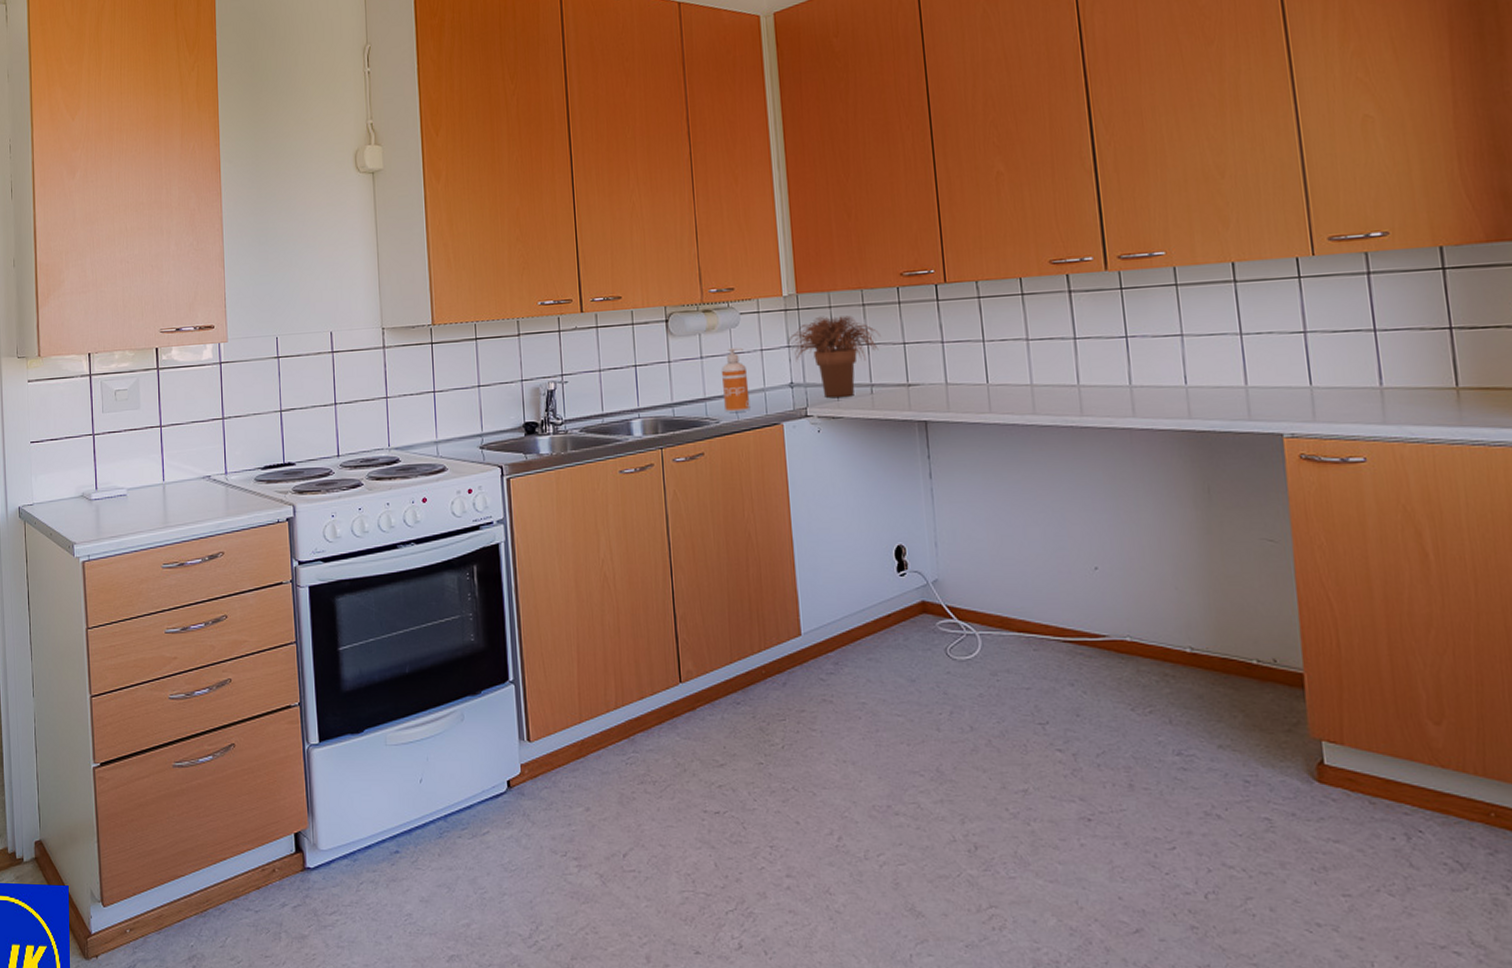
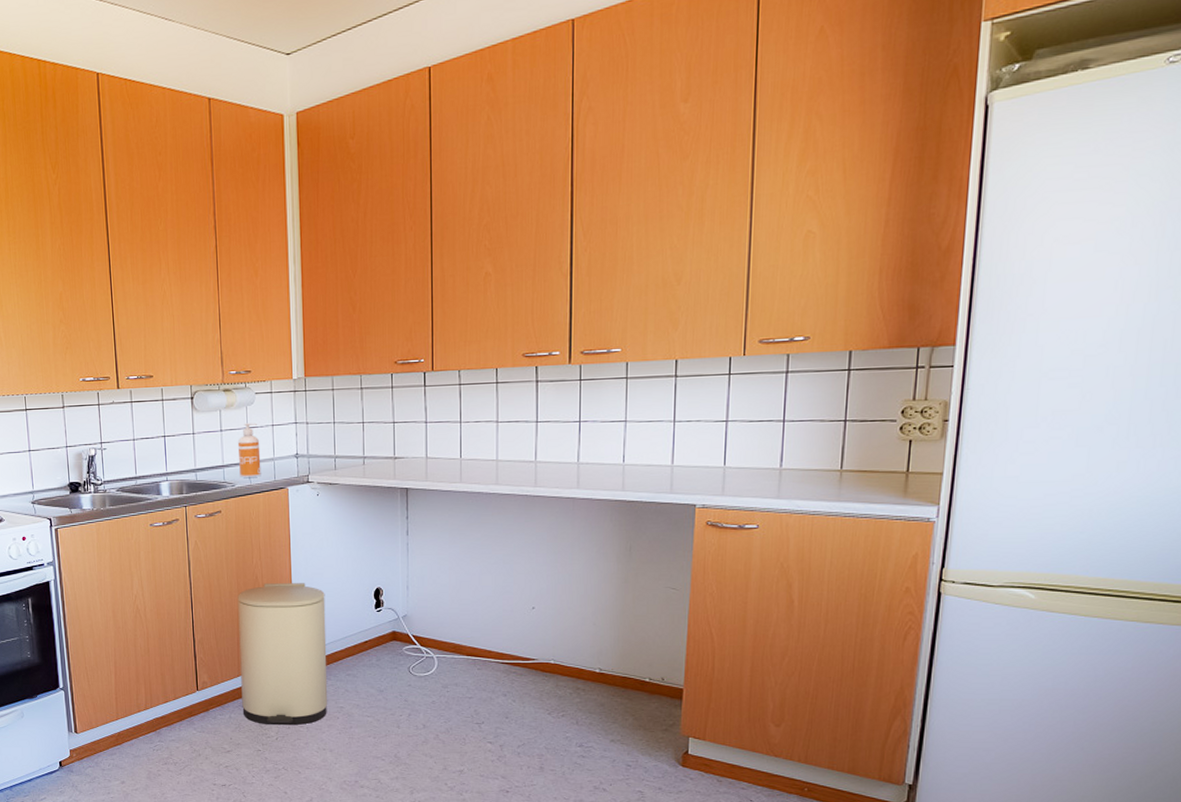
pedal bin: none [727,541,846,728] -> present [237,583,328,725]
potted plant: present [788,315,881,399] -> none [295,397,374,468]

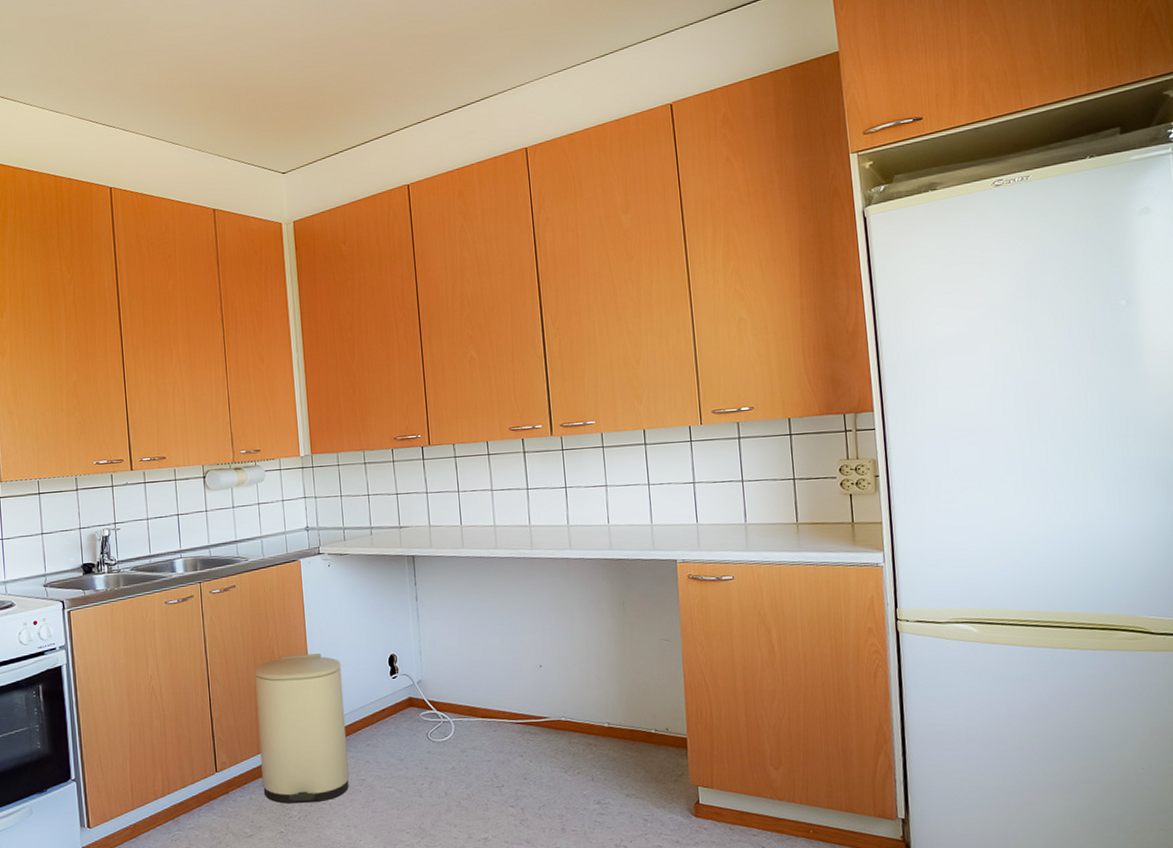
soap dispenser: present [237,423,261,477] -> none [249,499,274,552]

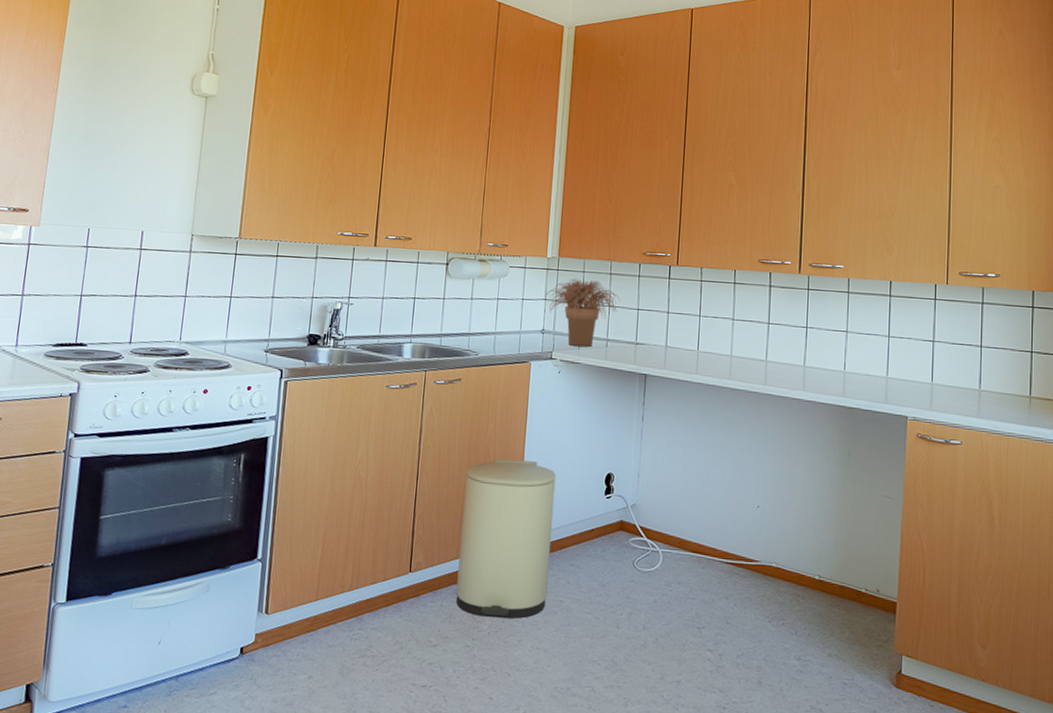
potted plant: none [304,472,379,539] -> present [545,278,621,347]

